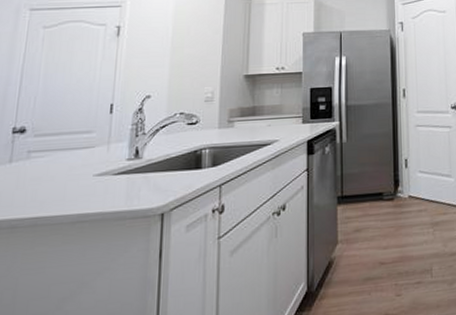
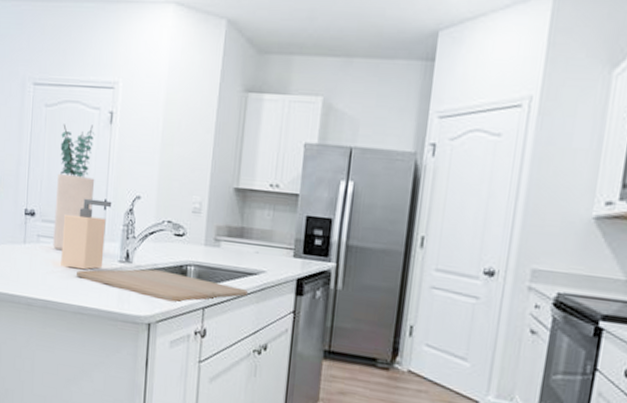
vase: none [47,39,100,162] -> present [53,124,95,251]
soap dispenser: none [56,104,120,178] -> present [61,198,112,270]
chopping board: none [75,158,263,187] -> present [75,269,248,302]

